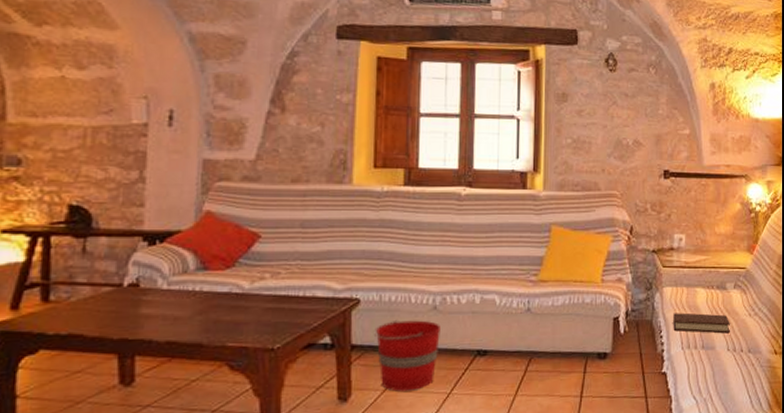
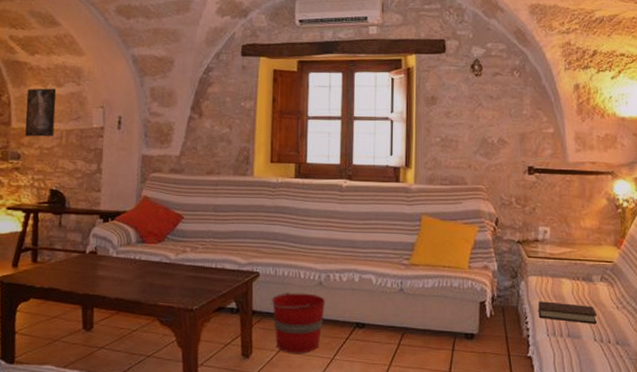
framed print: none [28,70,77,136] -> present [25,88,57,137]

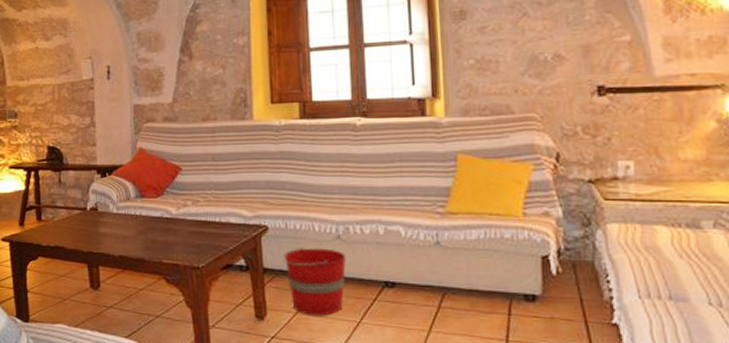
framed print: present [25,88,57,137] -> none [18,42,47,94]
book: present [538,301,597,324] -> none [623,254,711,284]

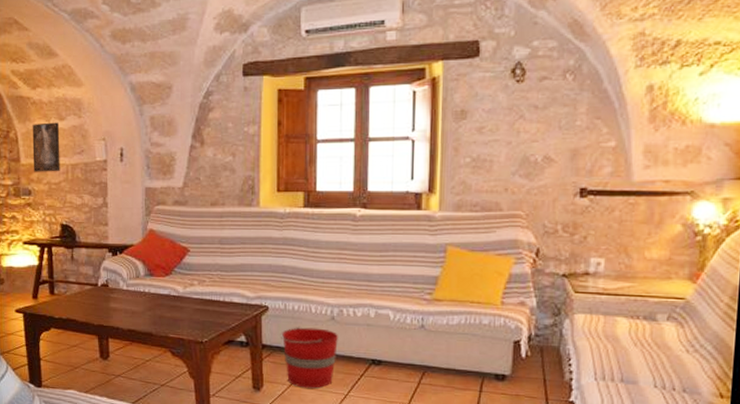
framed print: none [18,42,47,94] -> present [32,122,60,172]

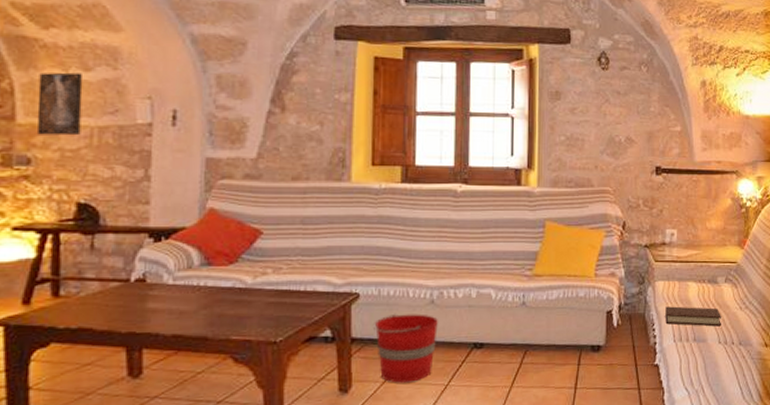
book: none [585,341,660,369] -> present [665,306,721,327]

